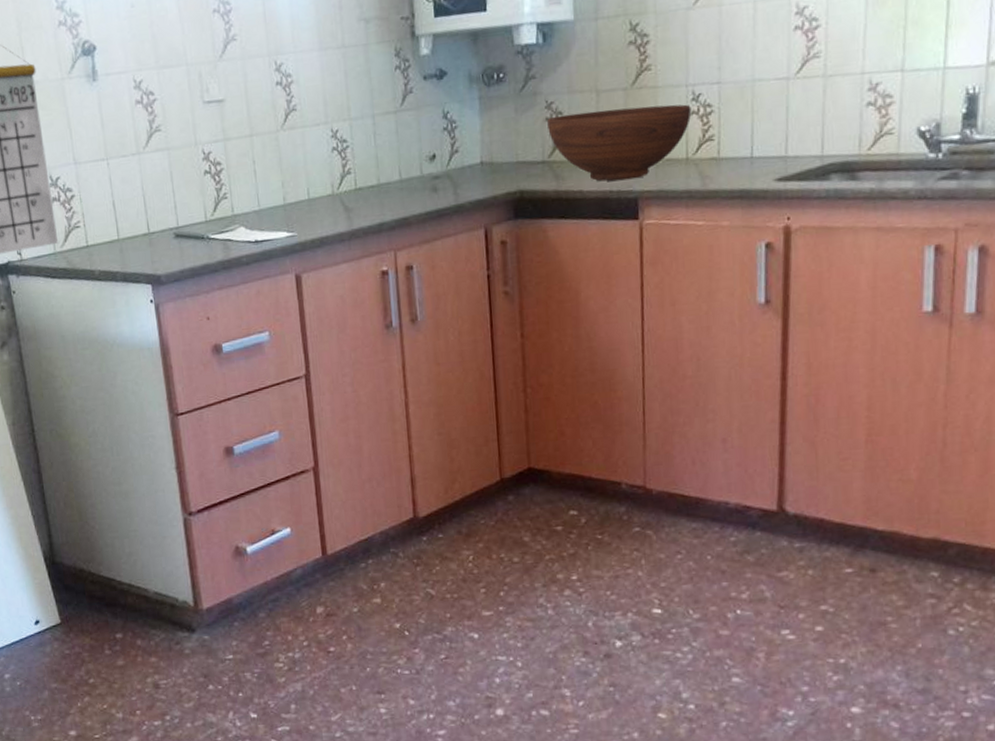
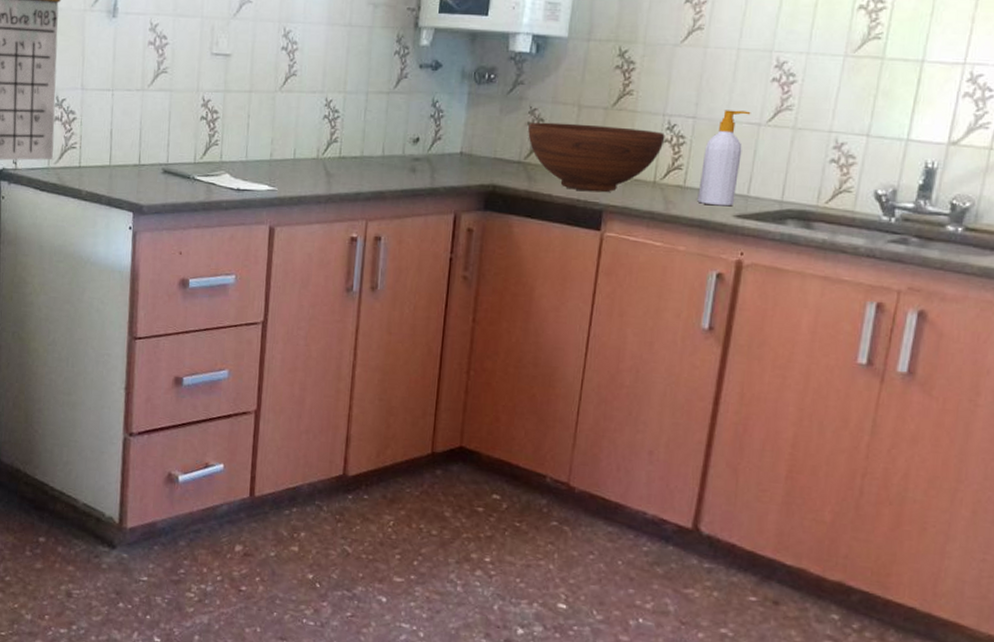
soap bottle: none [734,66,777,173] -> present [697,110,751,207]

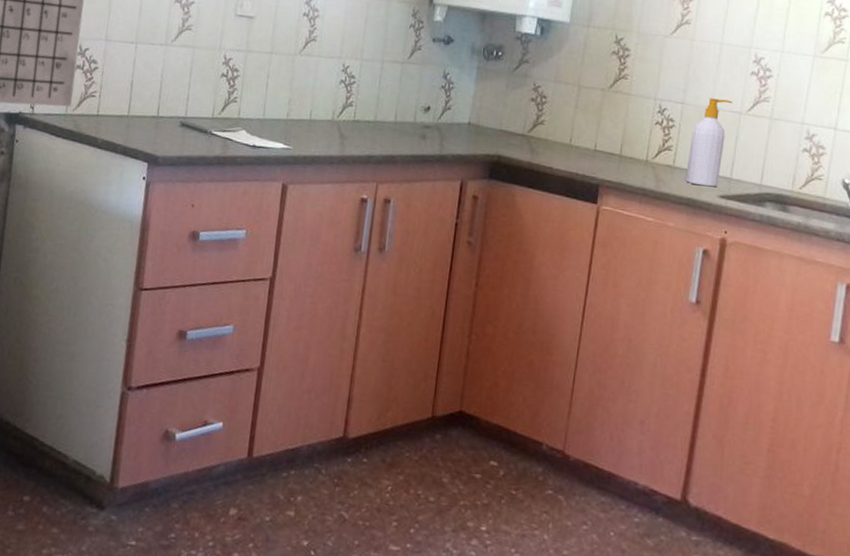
fruit bowl: present [528,122,665,193] -> none [531,98,657,168]

